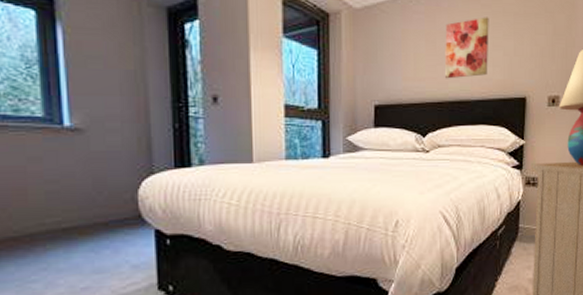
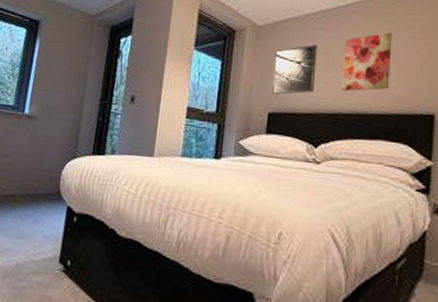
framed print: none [375,30,419,85] -> present [271,45,318,94]

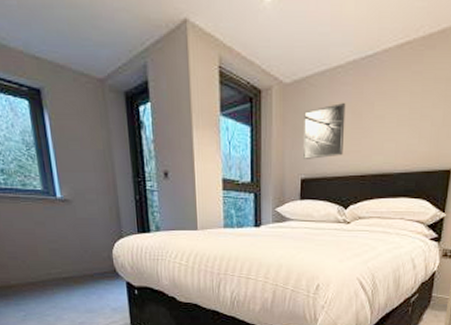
wall art: present [342,32,392,92] -> none [370,85,419,152]

